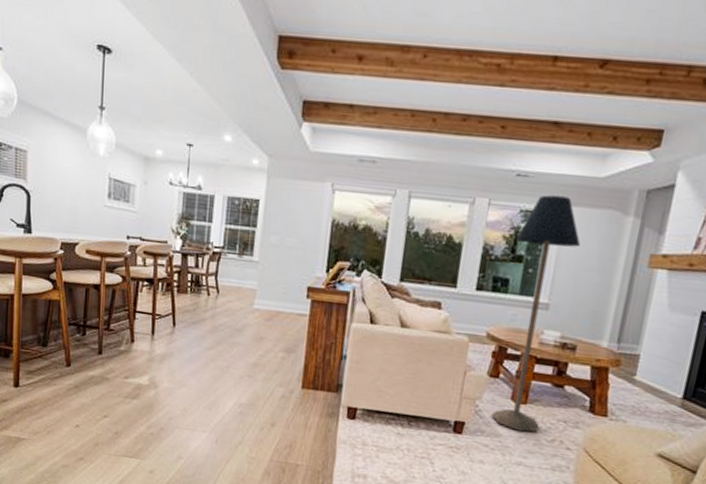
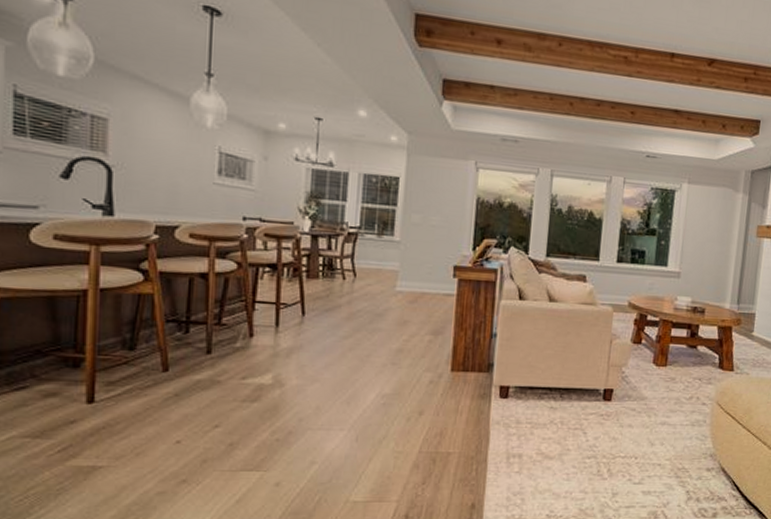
floor lamp: present [491,195,581,432] -> none [636,174,703,392]

